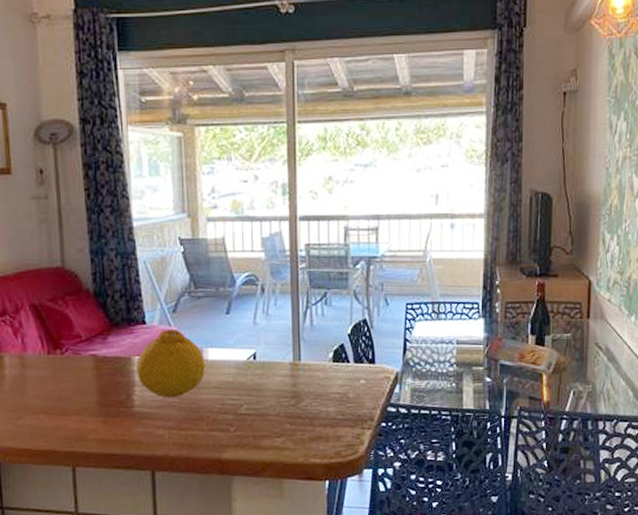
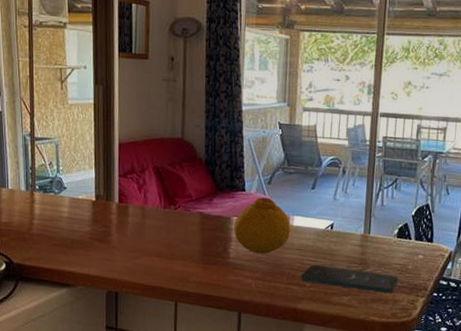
smartphone: none [222,403,340,430] -> present [300,264,399,294]

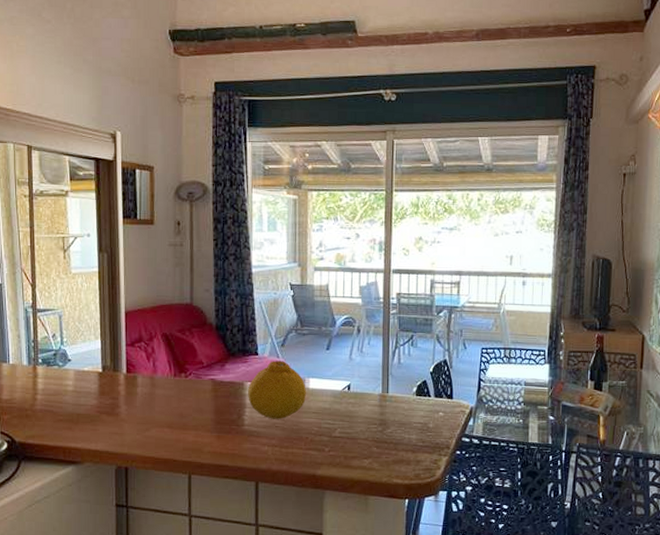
smartphone: present [300,264,399,294] -> none [319,427,420,454]

